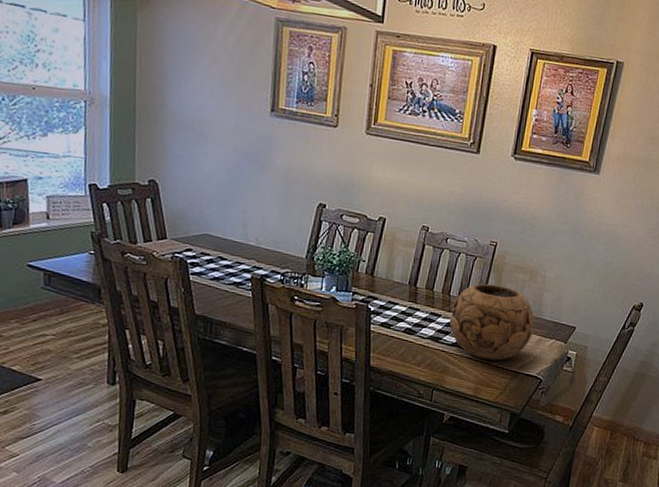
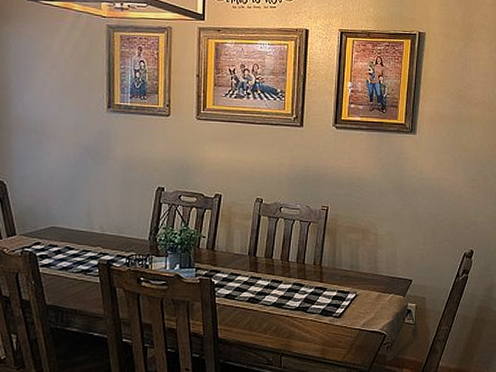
decorative bowl: present [449,283,535,361] -> none [291,247,372,320]

